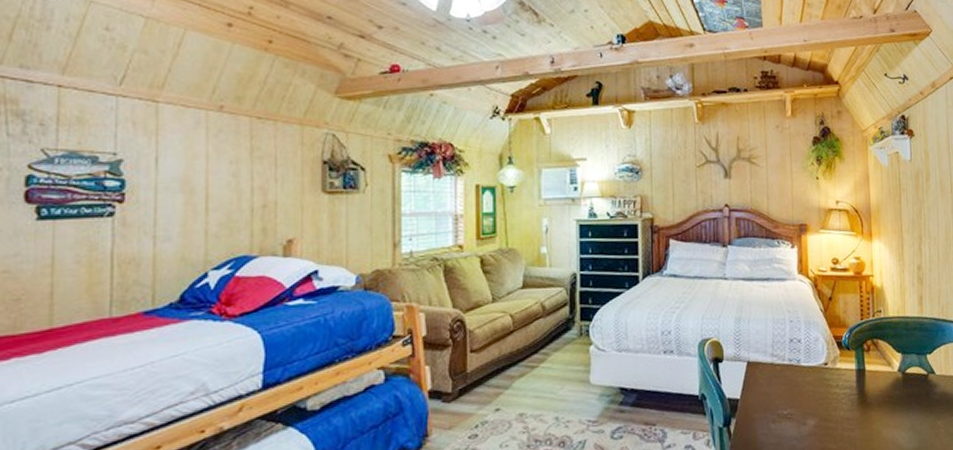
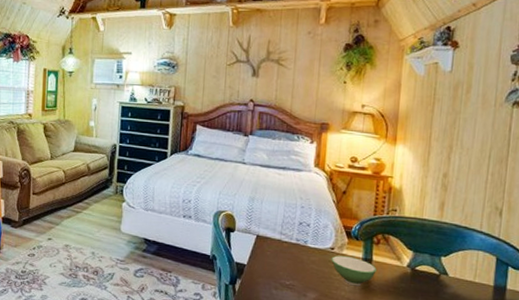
bowl: none [826,370,871,403] -> present [331,255,377,287]

